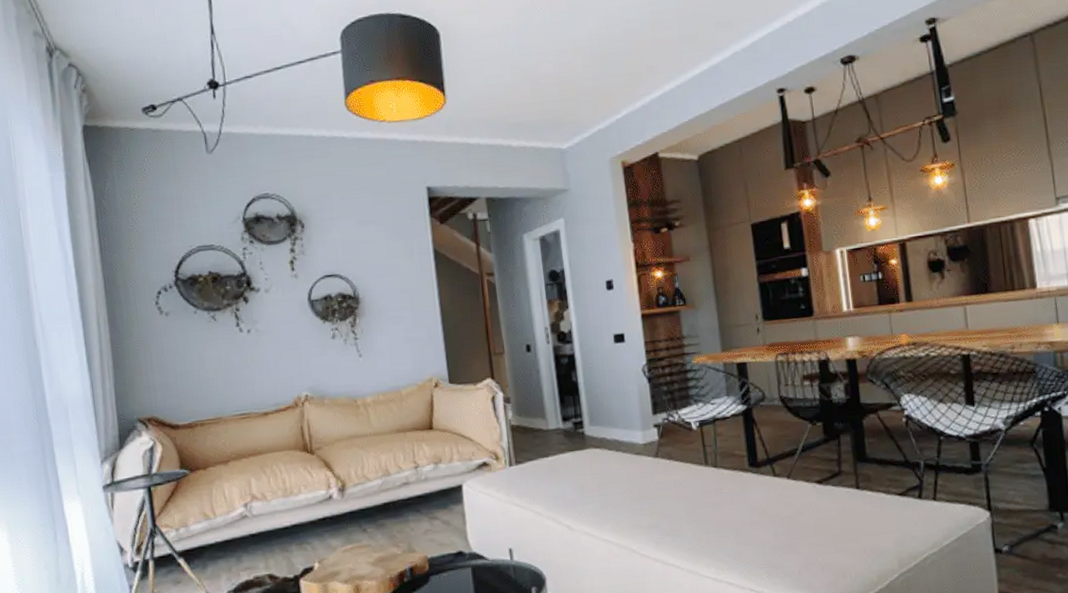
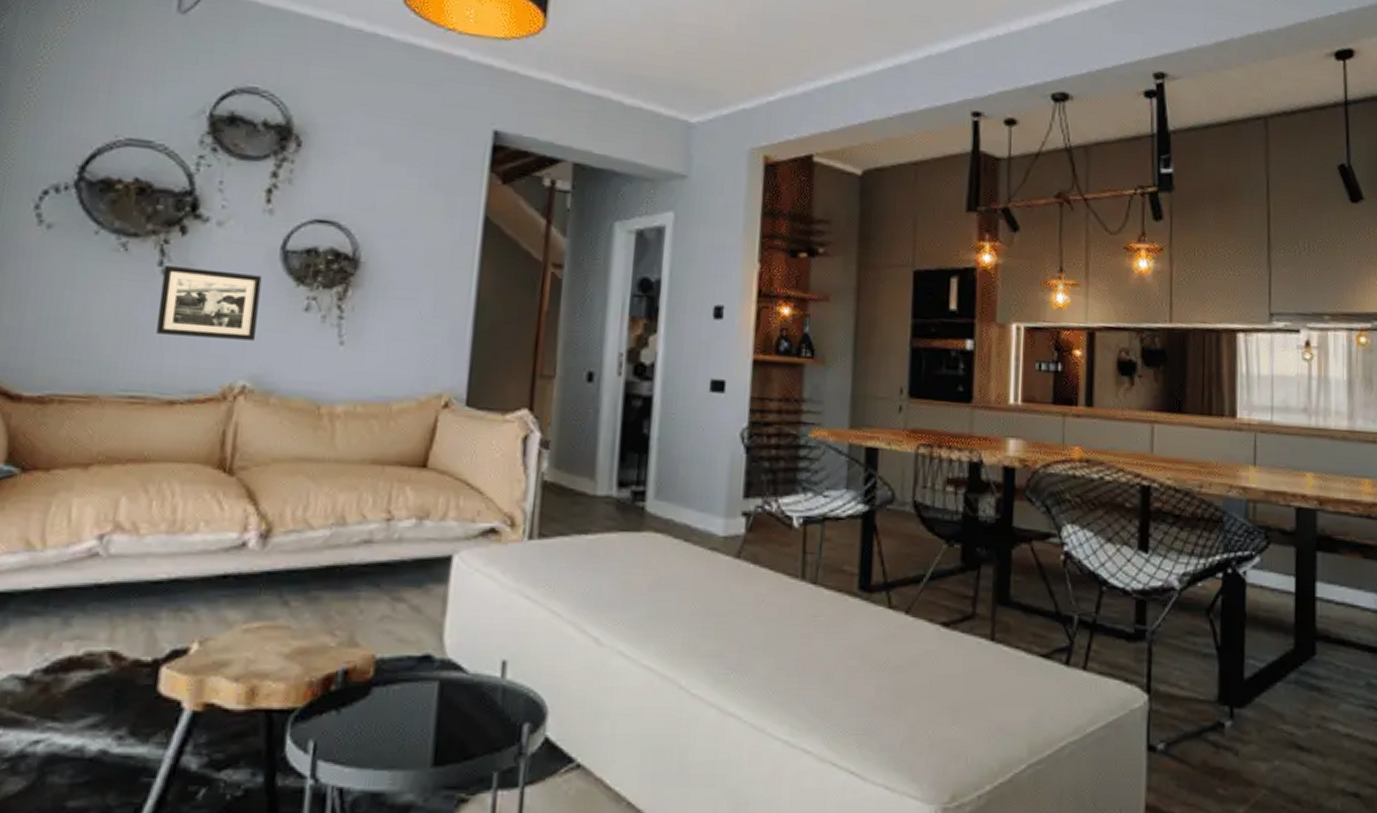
picture frame: none [240,320,307,371] -> present [156,266,262,341]

